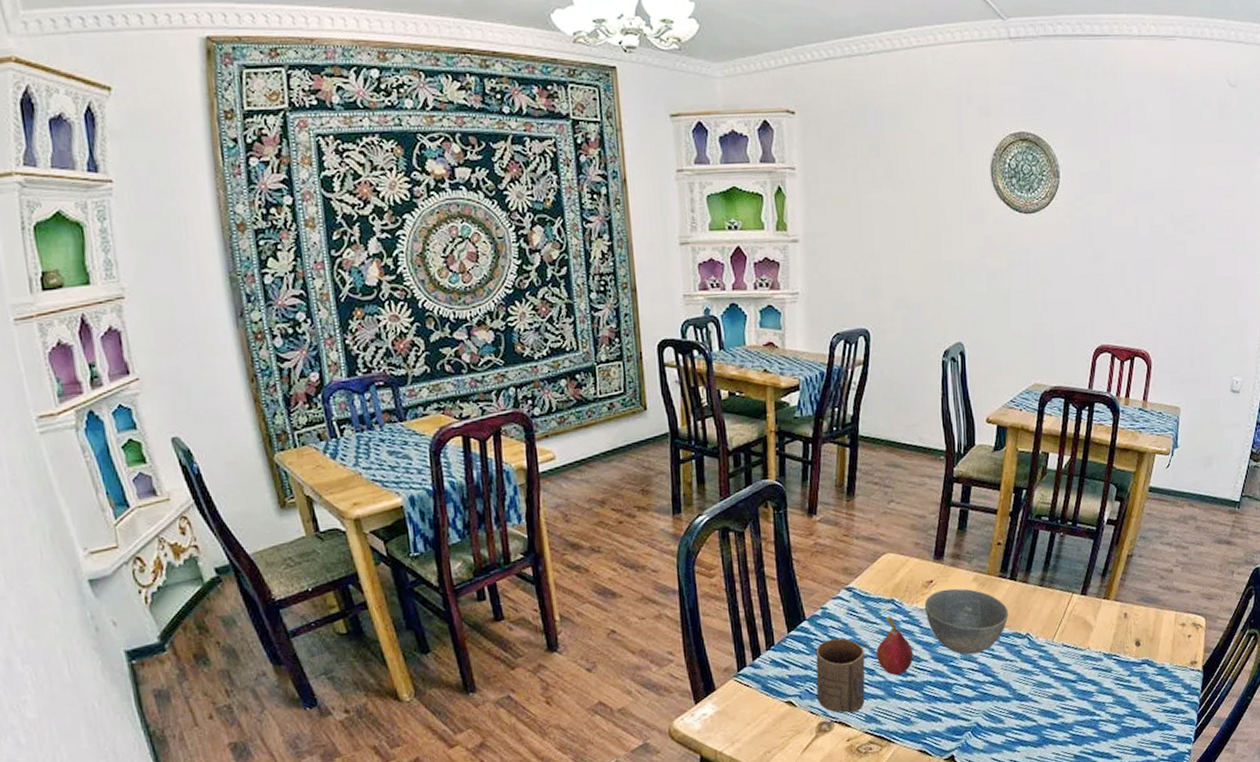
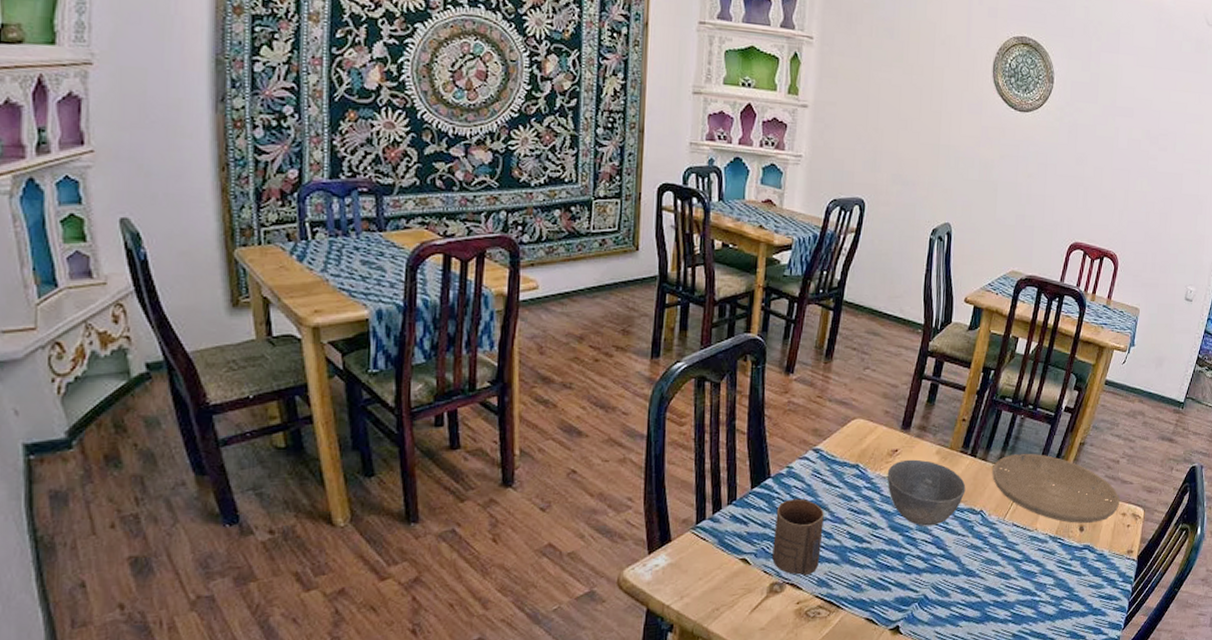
fruit: present [876,616,914,675] -> none [835,481,872,541]
plate: none [1035,571,1177,639] -> present [992,453,1120,523]

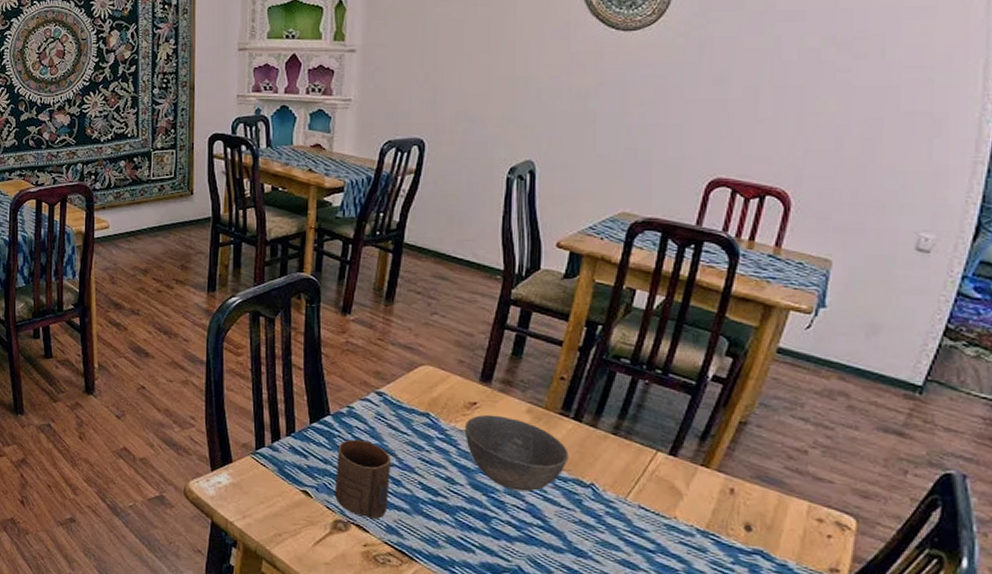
plate: present [992,453,1120,523] -> none [606,424,811,524]

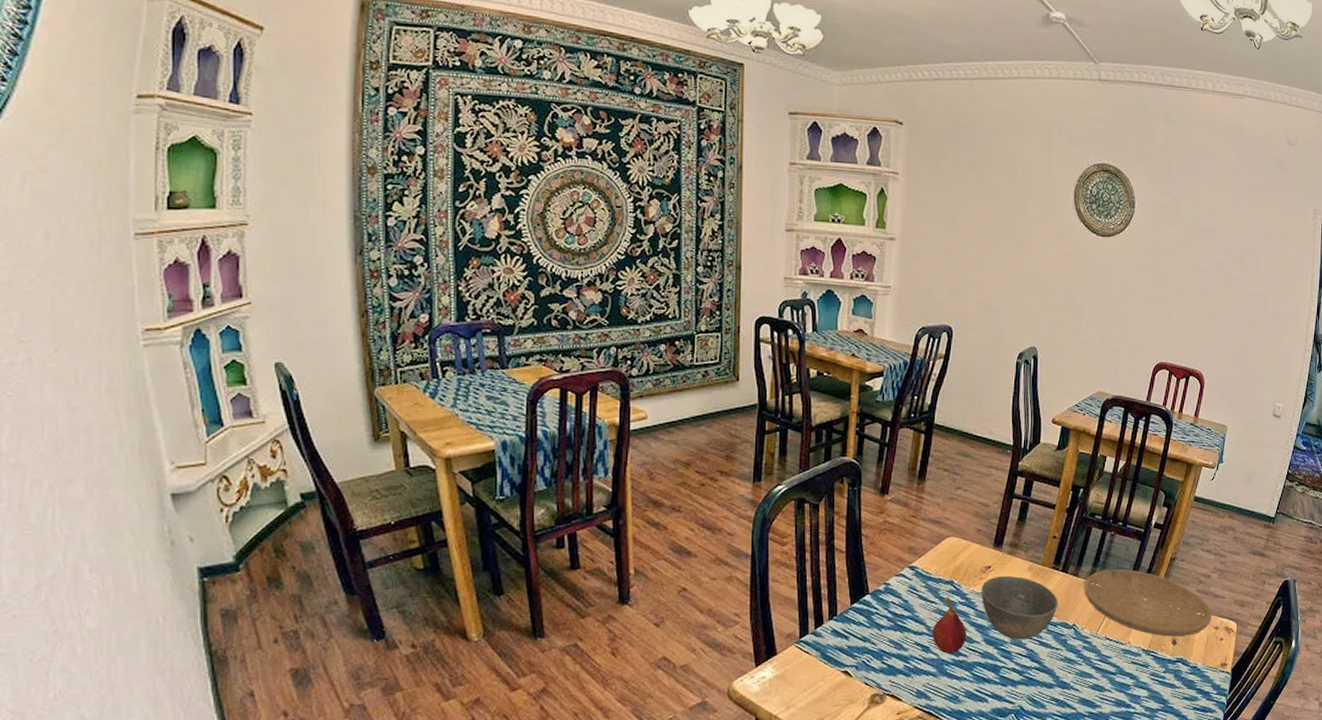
cup: present [335,439,391,520] -> none [873,613,921,688]
fruit: none [404,430,447,493] -> present [932,597,967,654]
plate: none [606,424,811,524] -> present [1084,568,1212,637]

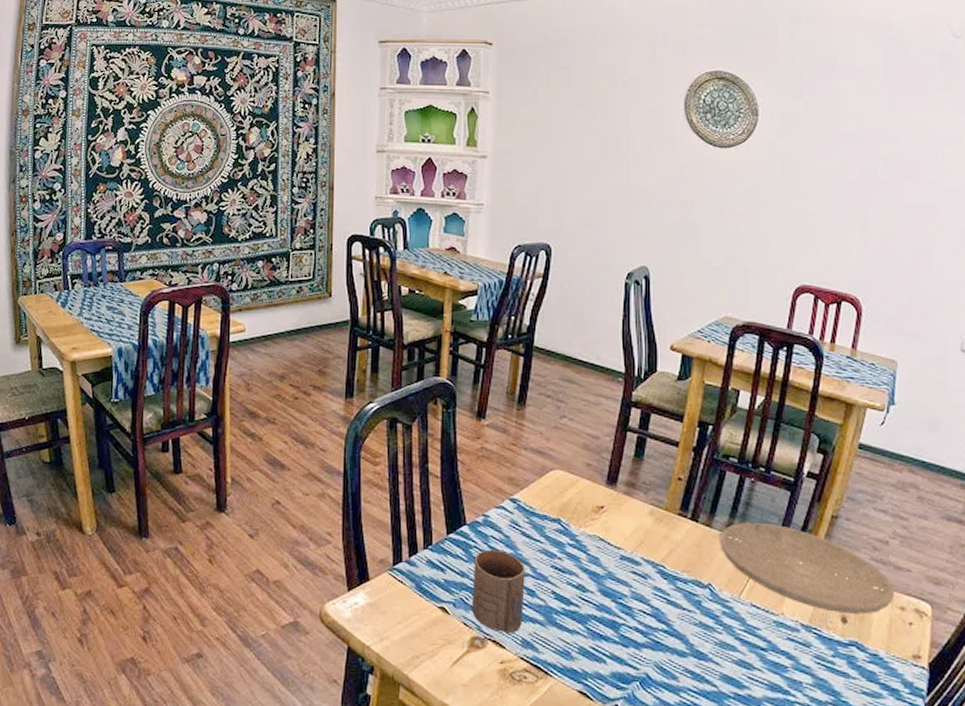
cup: none [873,613,921,688] -> present [472,549,525,634]
fruit: present [932,597,967,654] -> none [538,536,578,602]
bowl: present [981,575,1058,640] -> none [593,518,688,596]

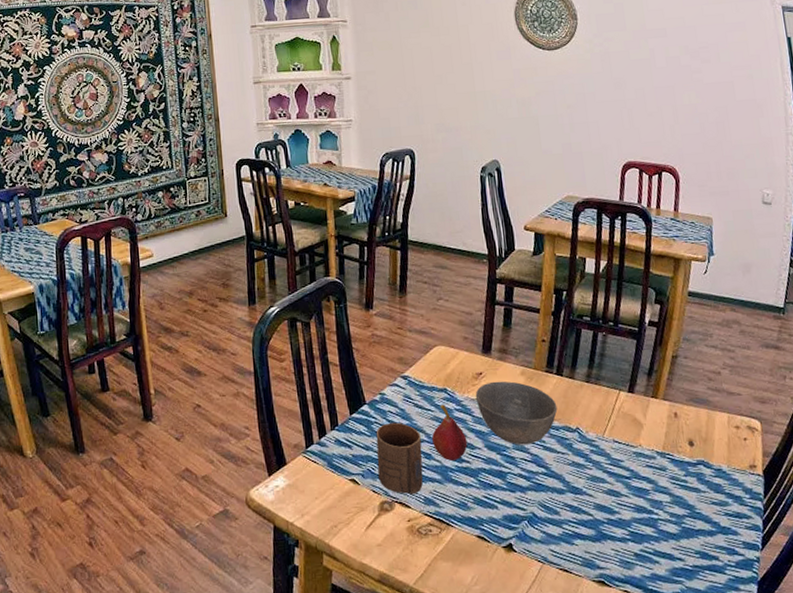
fruit: none [538,536,578,602] -> present [432,404,468,461]
bowl: none [593,518,688,596] -> present [475,381,558,445]
plate: present [720,522,894,614] -> none [581,369,730,438]

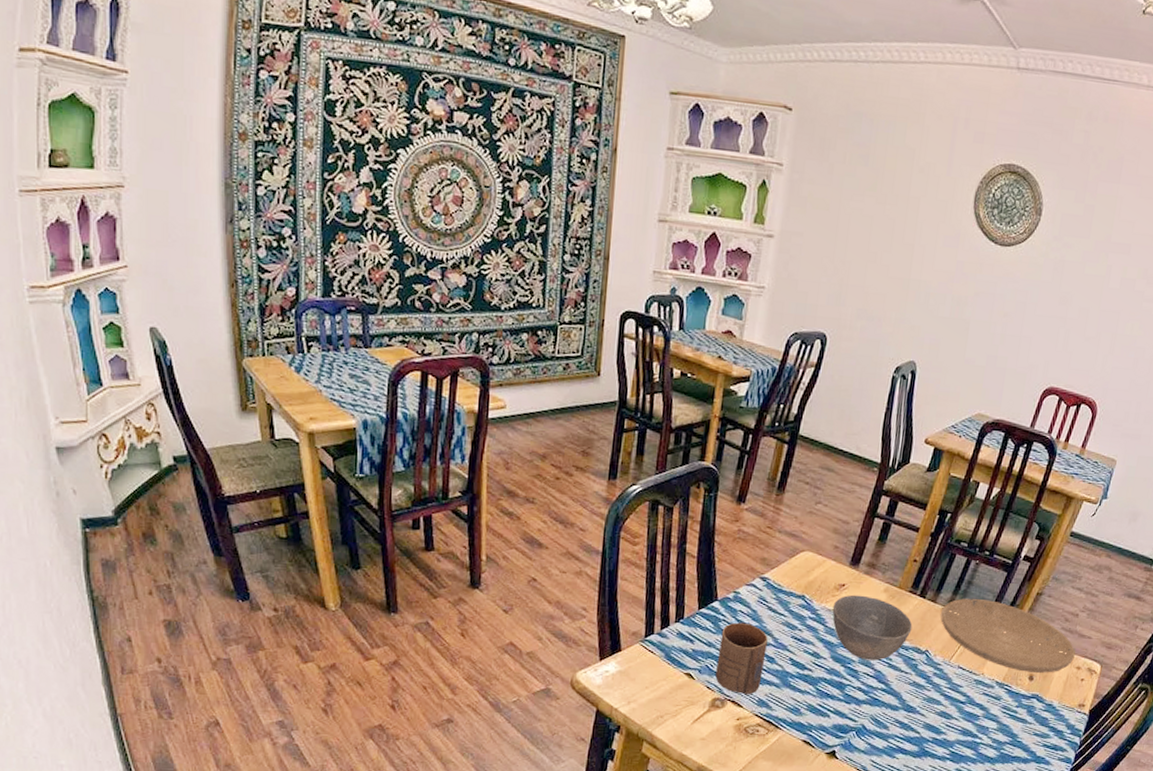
fruit: present [432,404,468,461] -> none [778,611,815,667]
plate: none [581,369,730,438] -> present [940,598,1075,673]

